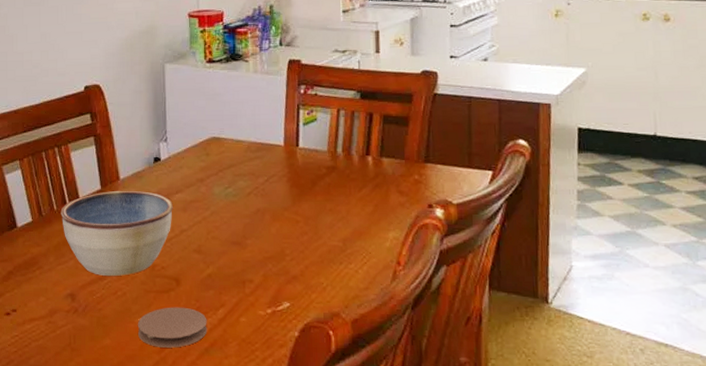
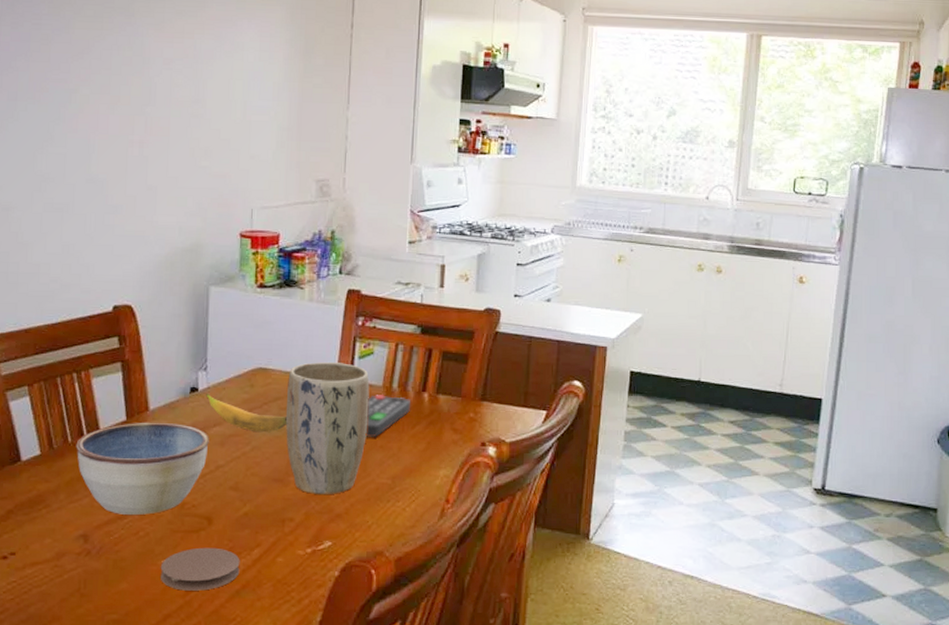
banana: none [168,163,242,197] -> present [206,394,288,432]
plant pot: none [239,130,316,258] -> present [285,362,370,495]
remote control: none [314,159,355,202] -> present [365,395,410,438]

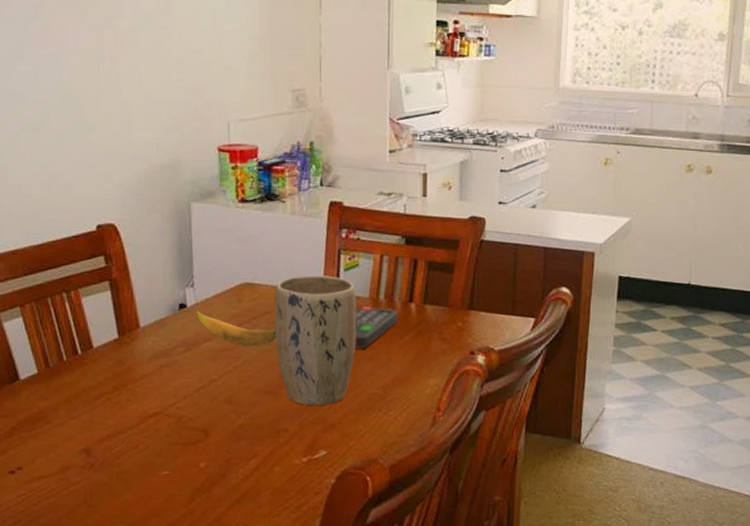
bowl: present [76,422,209,515] -> none [71,339,201,429]
coaster: present [160,547,240,591] -> none [162,458,239,500]

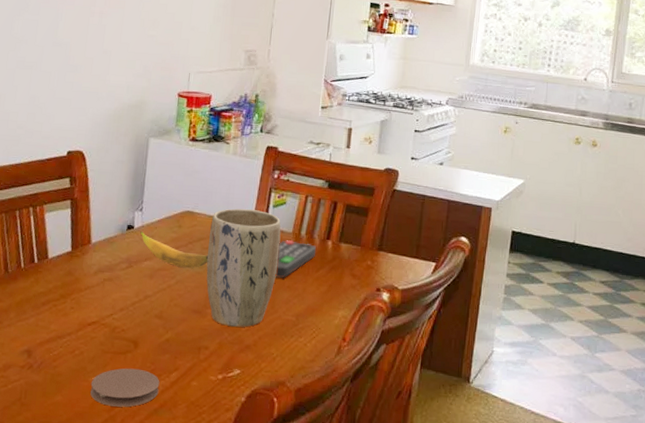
coaster: none [162,458,239,500] -> present [90,368,160,407]

